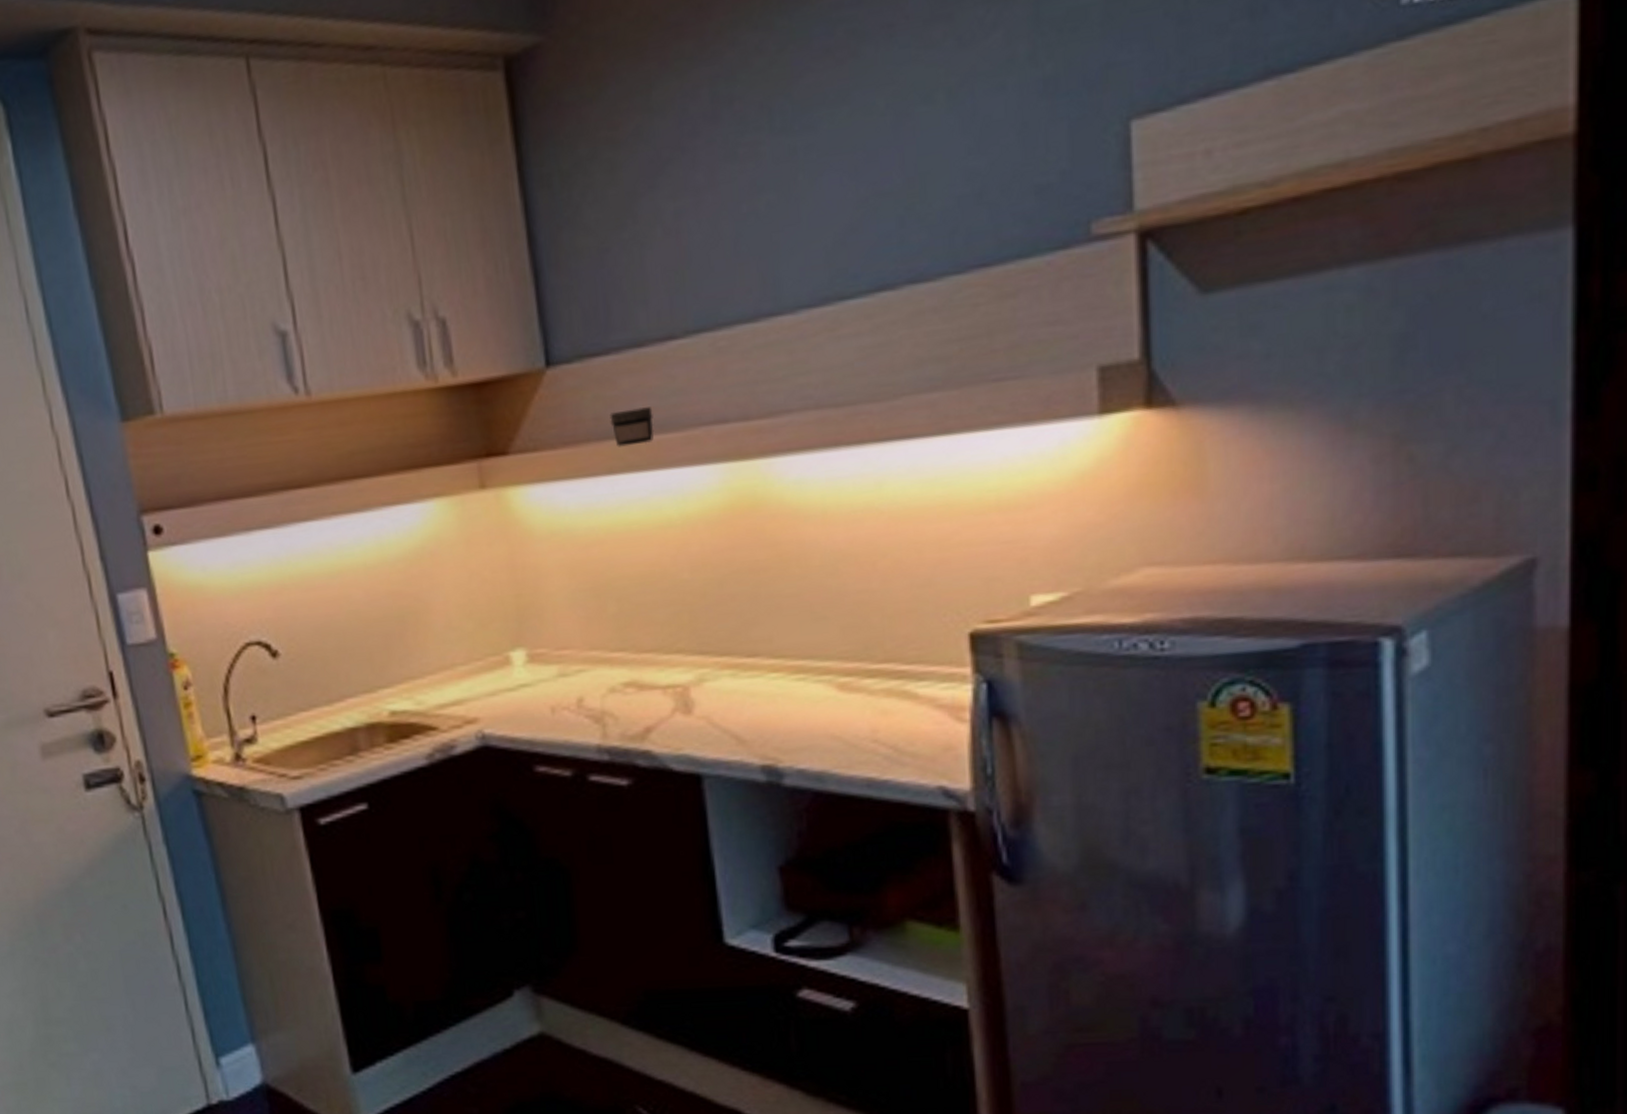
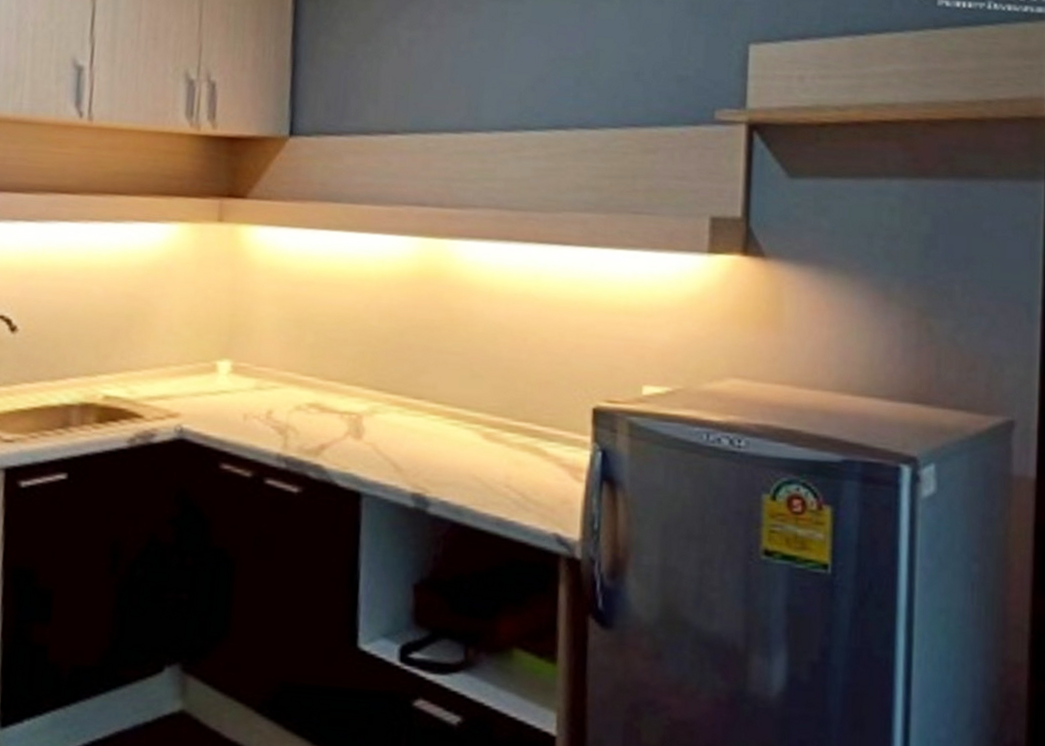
jar: present [609,407,654,447] -> none [333,181,369,211]

